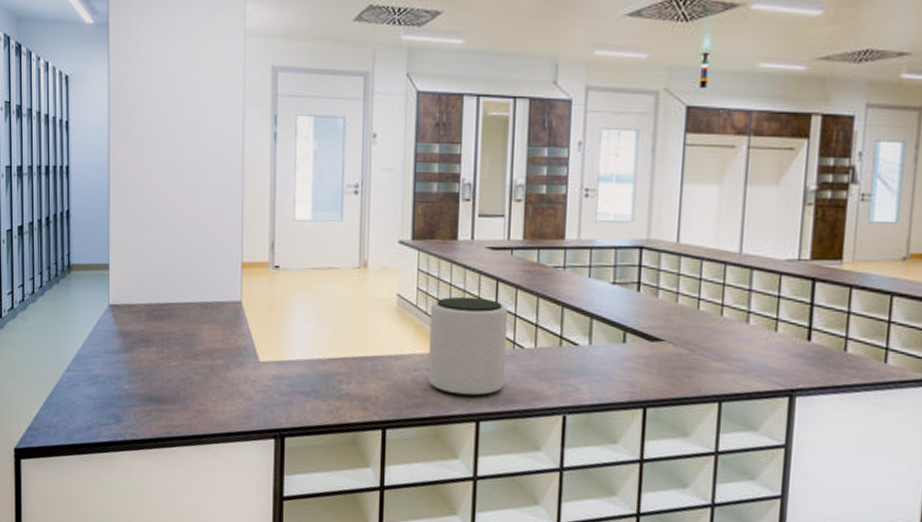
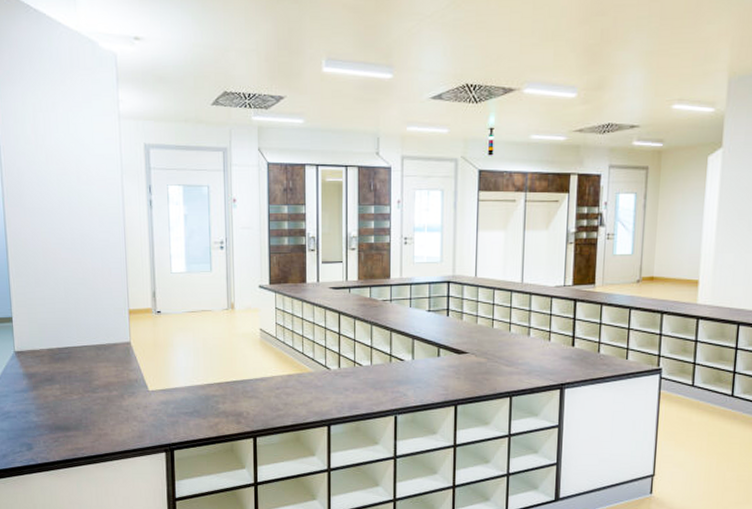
plant pot: present [427,296,508,397] -> none [287,328,349,407]

